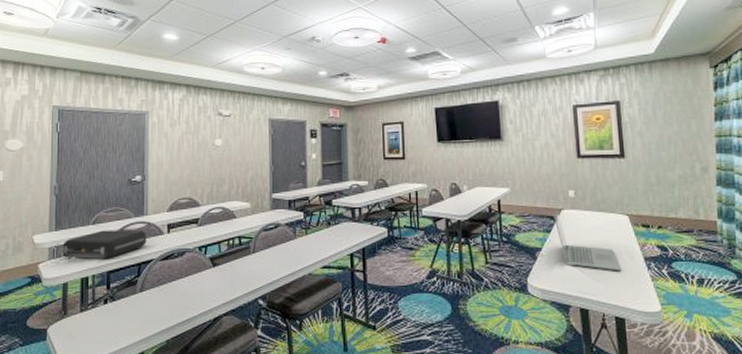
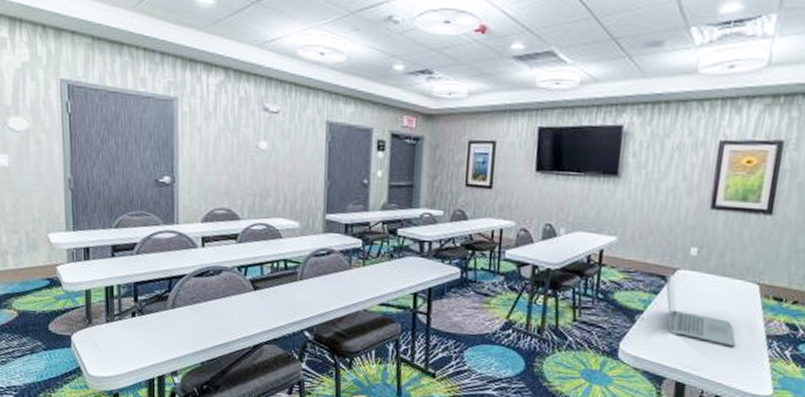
briefcase: present [62,230,147,259] -> none [82,236,178,268]

